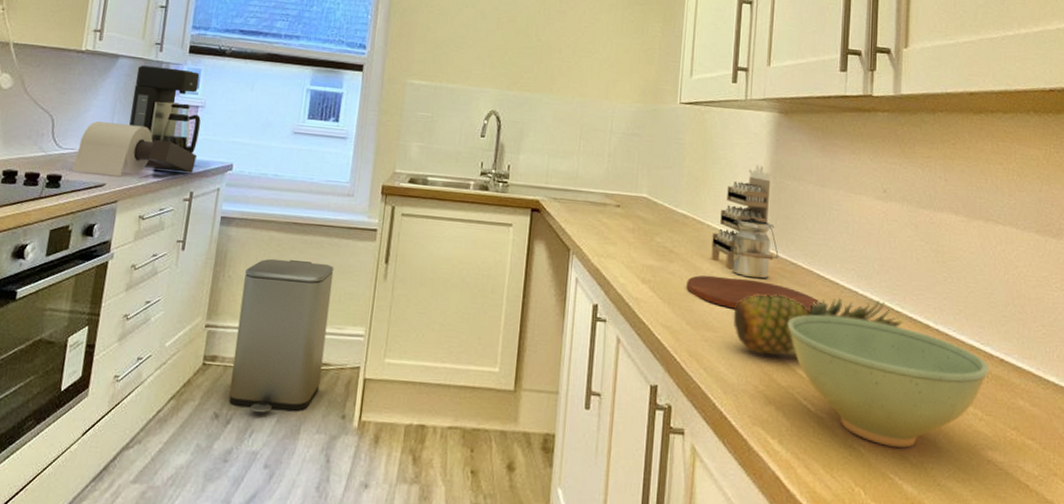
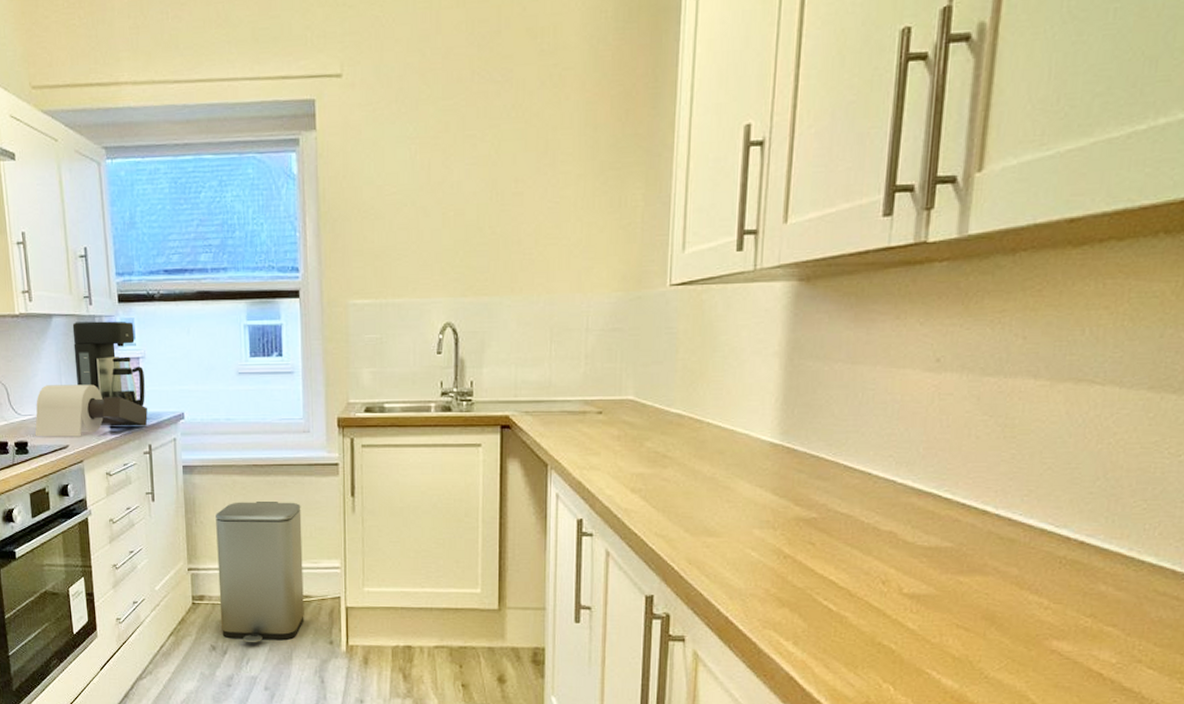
cutting board: present [686,275,822,312] -> none [684,478,849,512]
spice rack: present [711,164,779,279] -> none [712,347,796,476]
fruit: present [733,294,903,355] -> none [739,488,953,557]
bowl: present [787,314,990,448] -> none [805,509,1065,643]

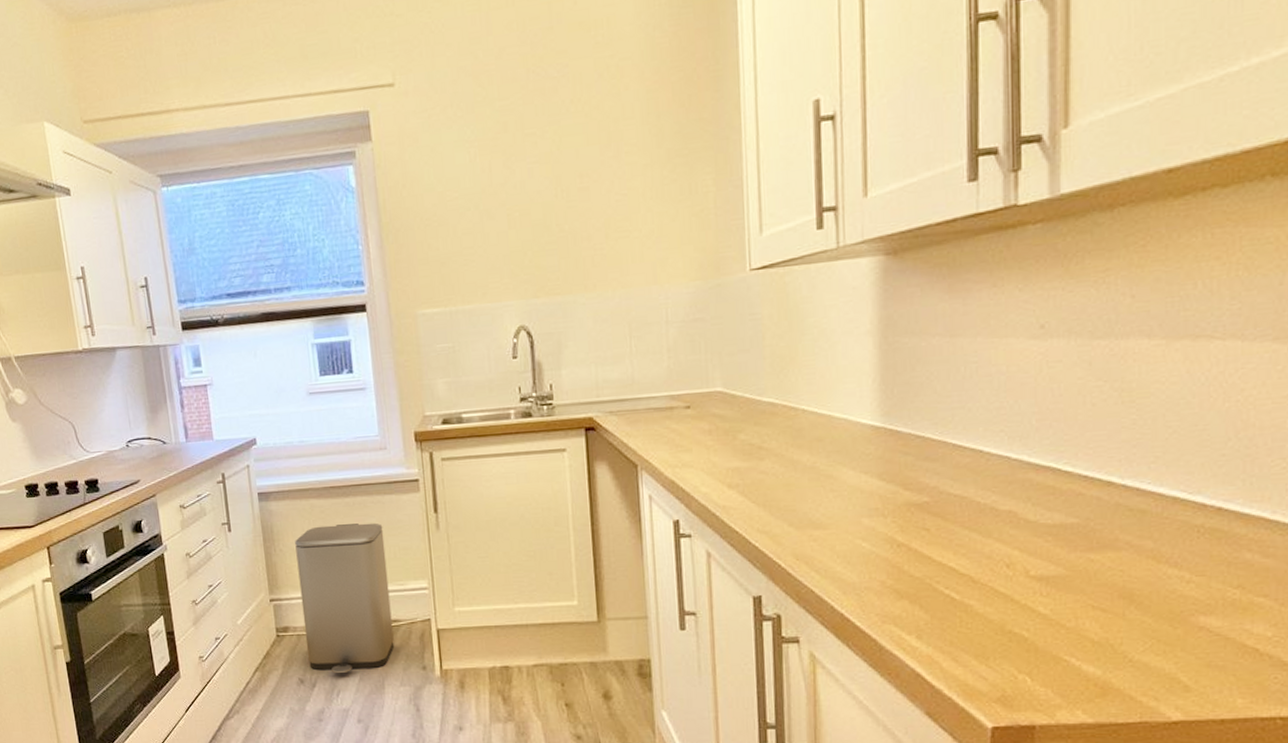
paper towel holder: present [35,384,148,437] -> none [104,415,219,474]
coffee maker: present [72,321,145,407] -> none [137,349,216,435]

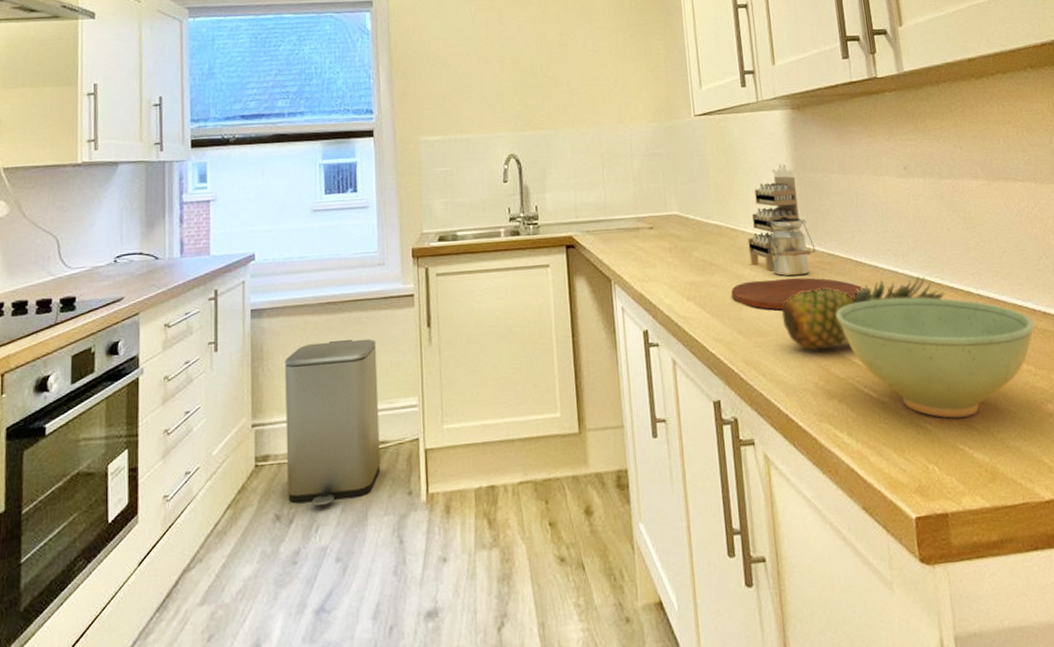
cutting board: none [784,463,962,501] -> present [731,277,866,310]
spice rack: none [810,325,899,462] -> present [748,163,816,276]
fruit: none [846,462,1075,546] -> present [781,276,946,350]
bowl: none [917,487,1202,627] -> present [835,297,1035,419]

